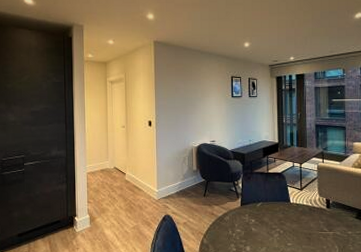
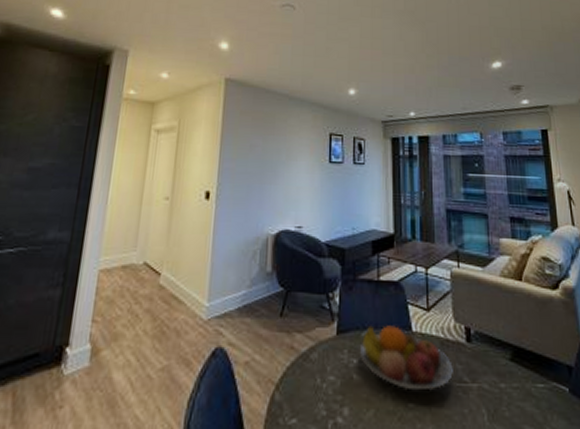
fruit bowl: none [256,200,317,237] -> present [360,325,453,391]

